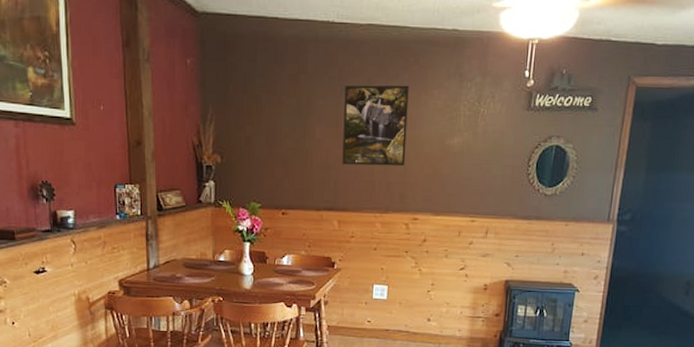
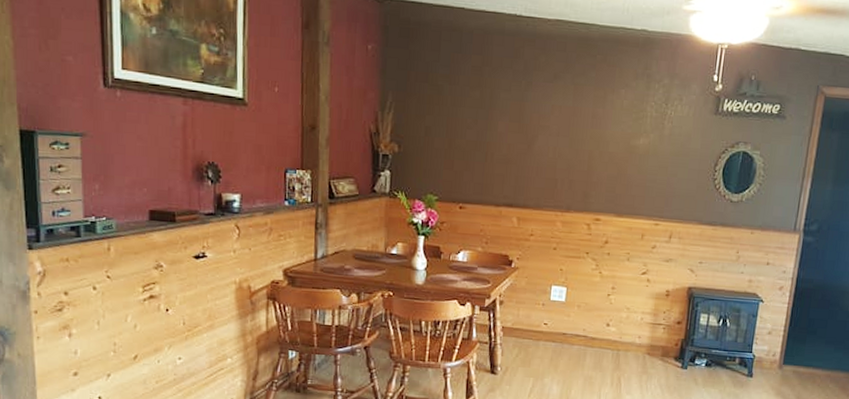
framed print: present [342,85,409,167] -> none [524,80,596,165]

